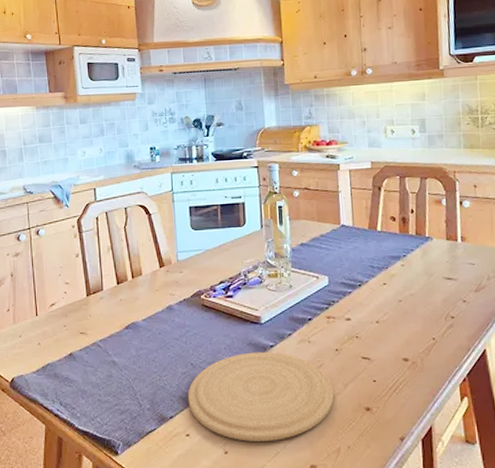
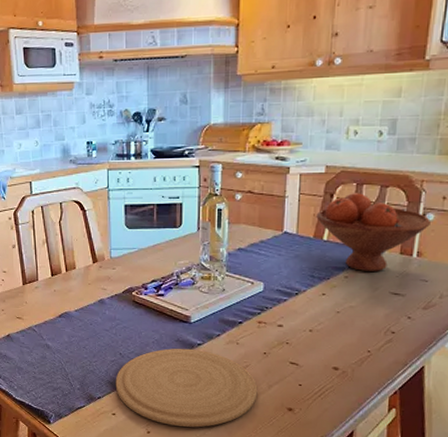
fruit bowl: none [368,185,468,258] -> present [316,193,431,271]

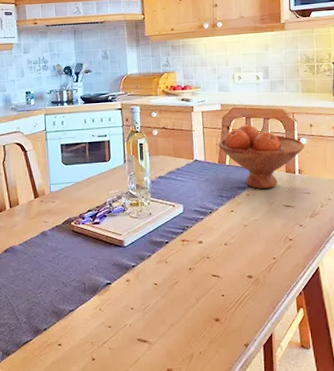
plate: present [115,348,258,428] -> none [59,271,188,349]

